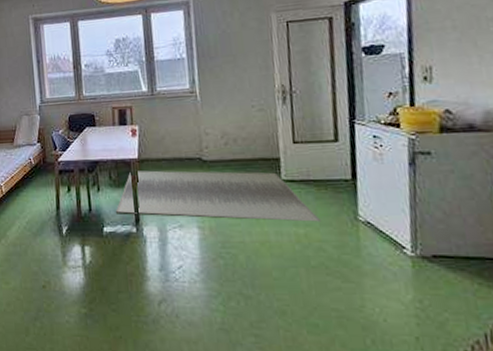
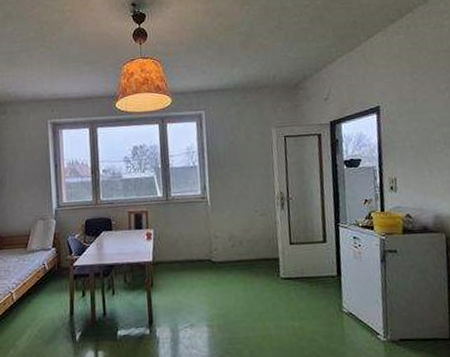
rug: present [116,170,322,222] -> none [130,271,314,316]

